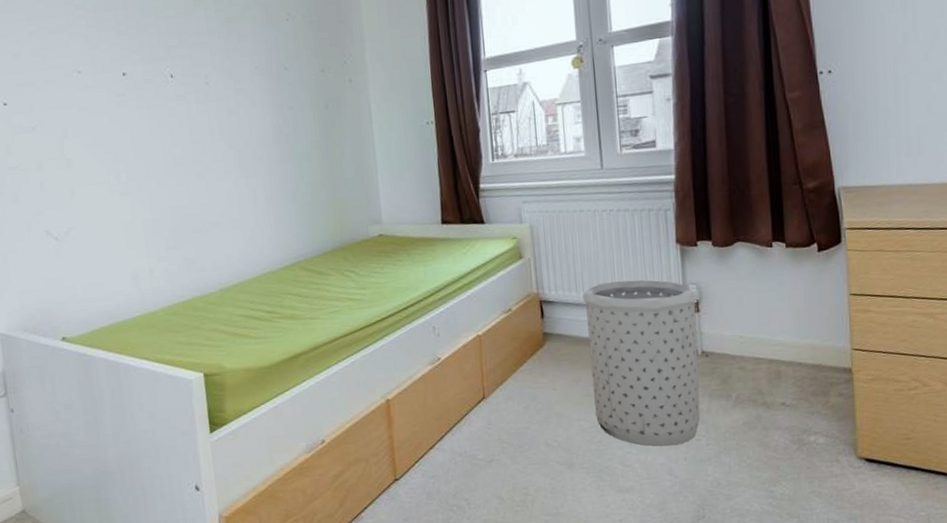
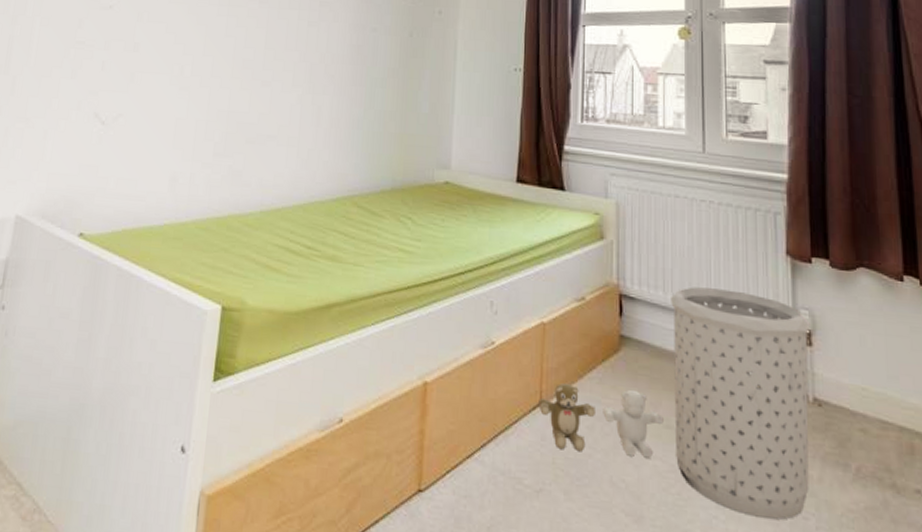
stuffed animal: none [482,372,584,429] -> present [538,382,664,458]

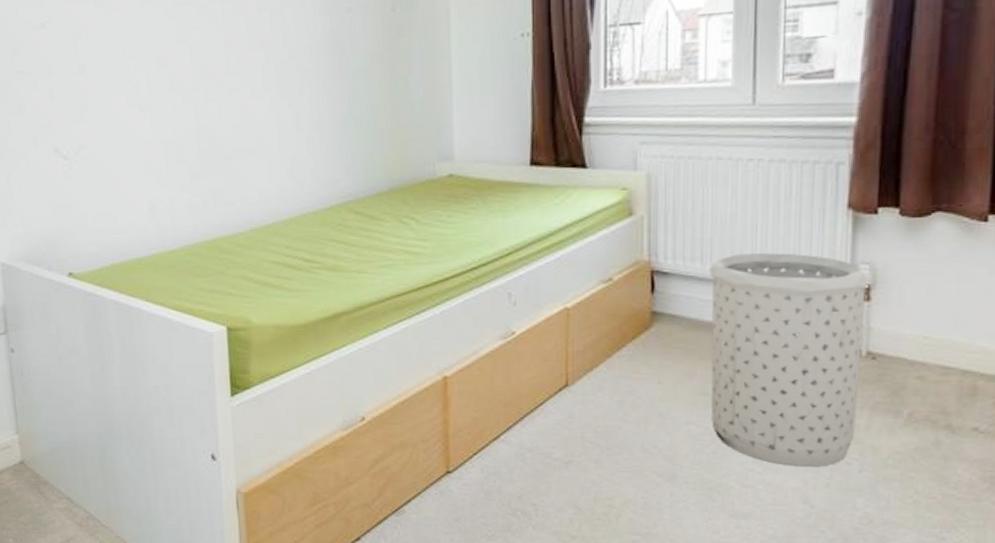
stuffed animal: present [538,382,664,458] -> none [565,362,699,425]

